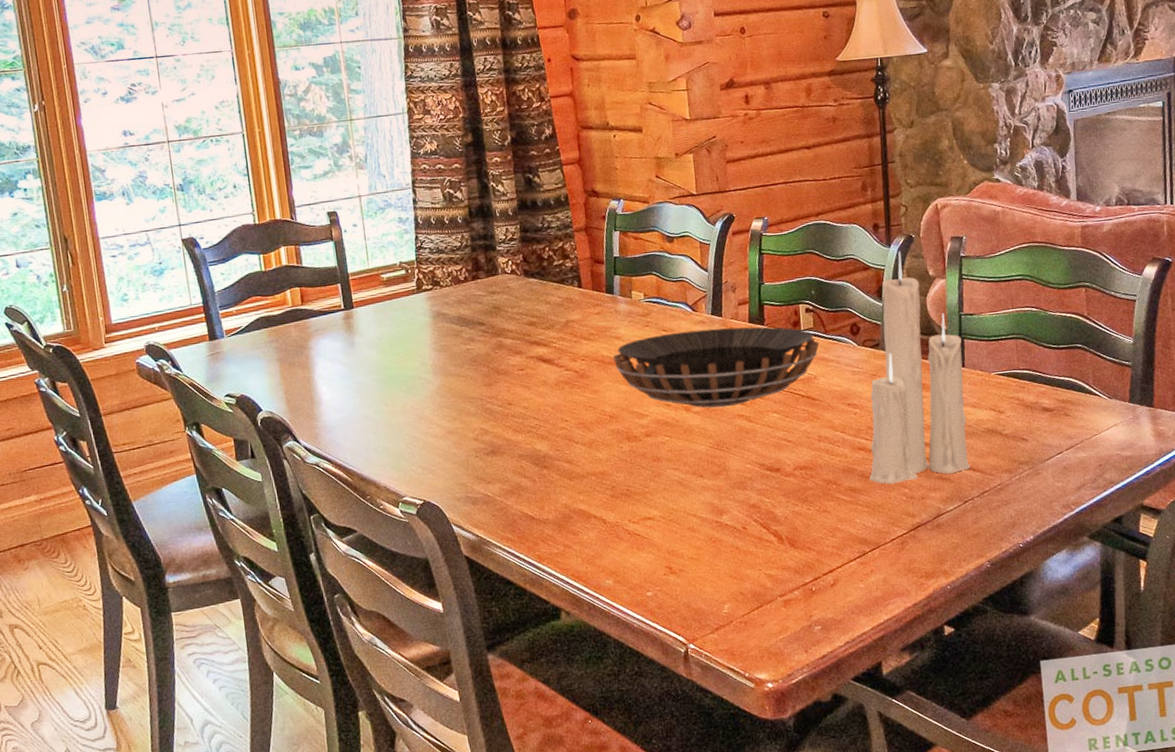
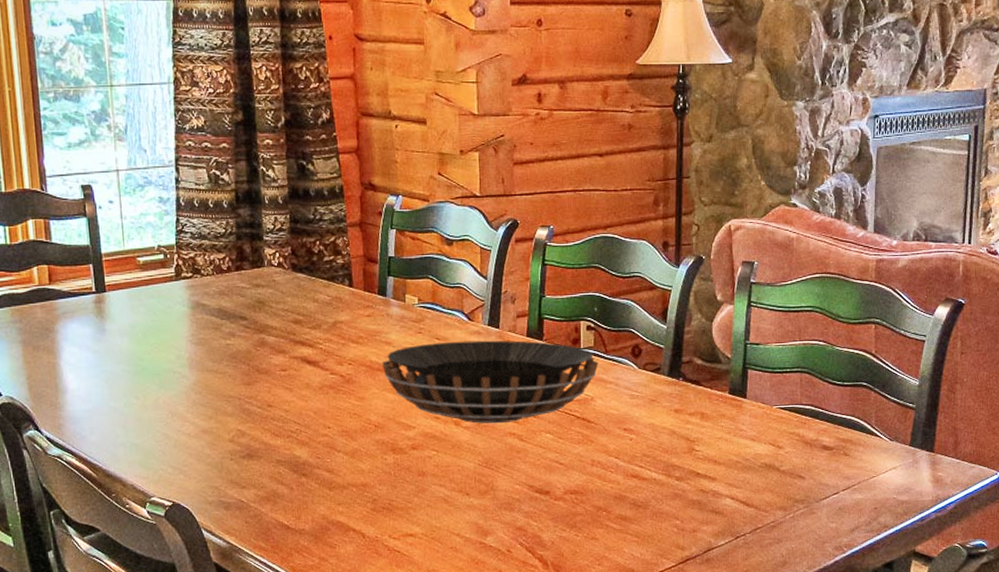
candle: present [869,251,971,485] -> none [641,272,745,515]

